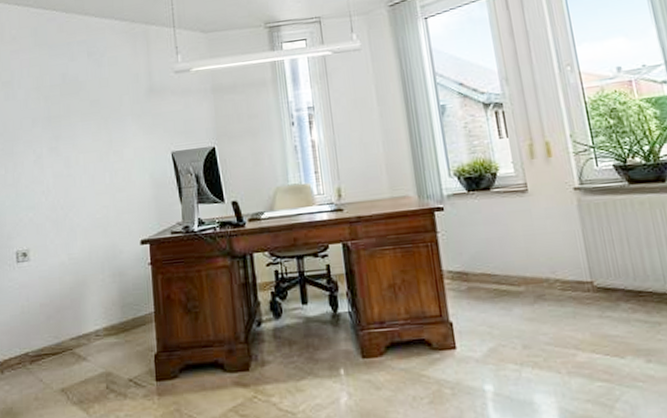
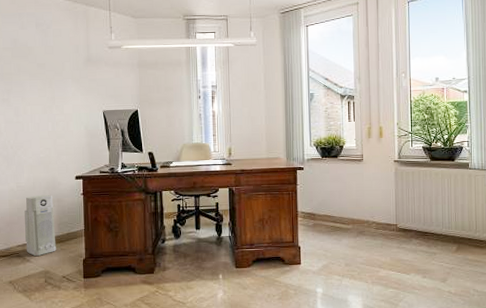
air purifier: none [78,267,120,352] -> present [24,194,56,256]

